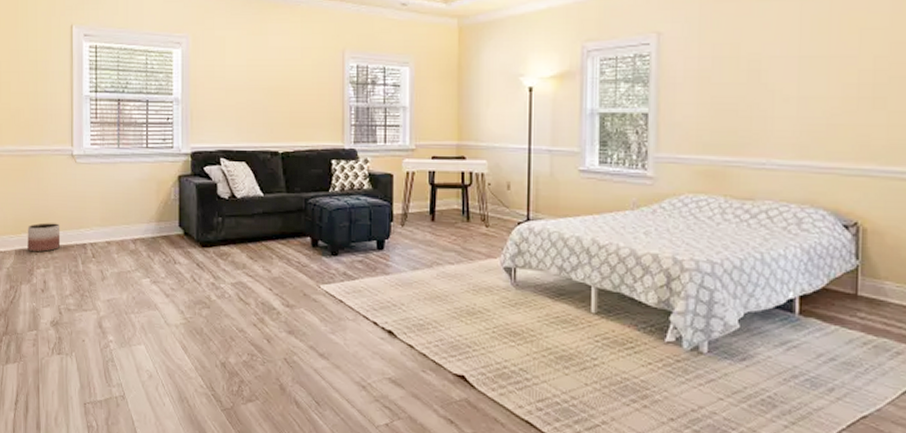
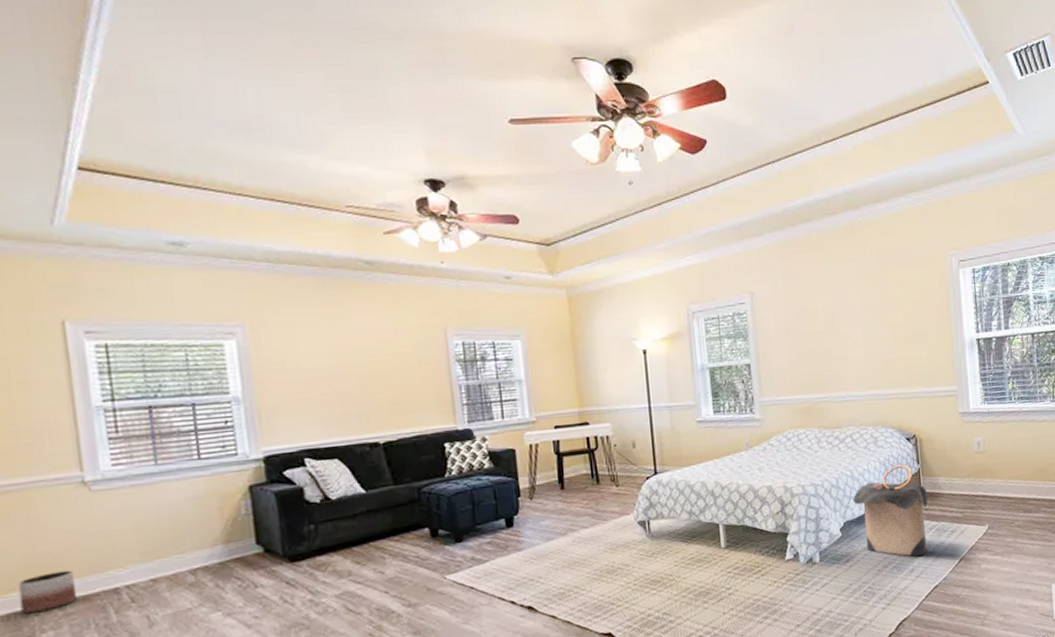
laundry hamper: none [759,257,869,375] -> present [852,465,930,557]

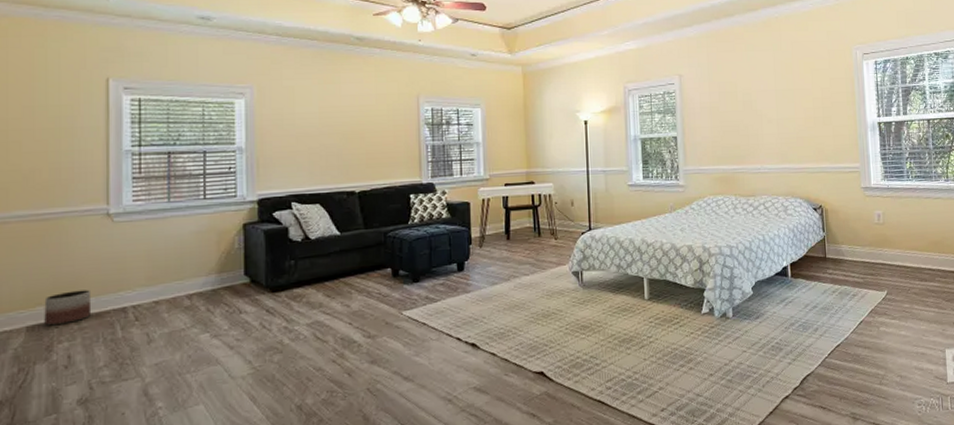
laundry hamper: present [852,465,930,557] -> none [763,232,833,317]

